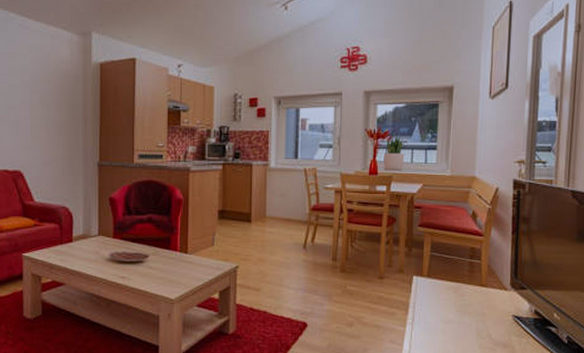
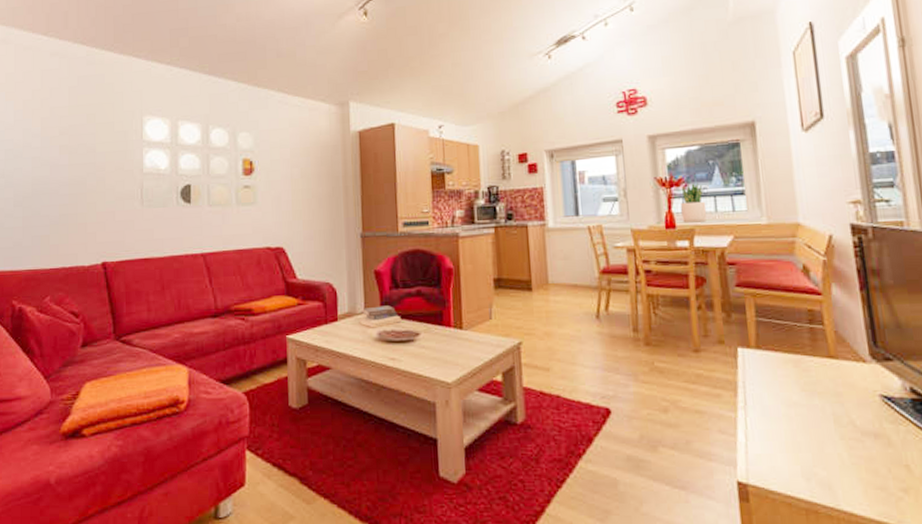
books: none [94,230,133,250] -> present [360,306,402,328]

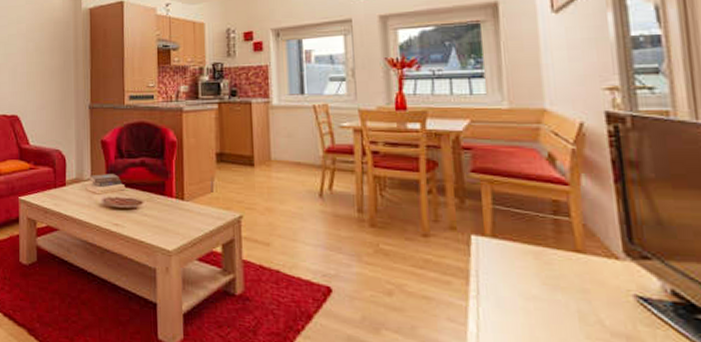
planter: present [681,183,707,223] -> none [413,64,441,105]

